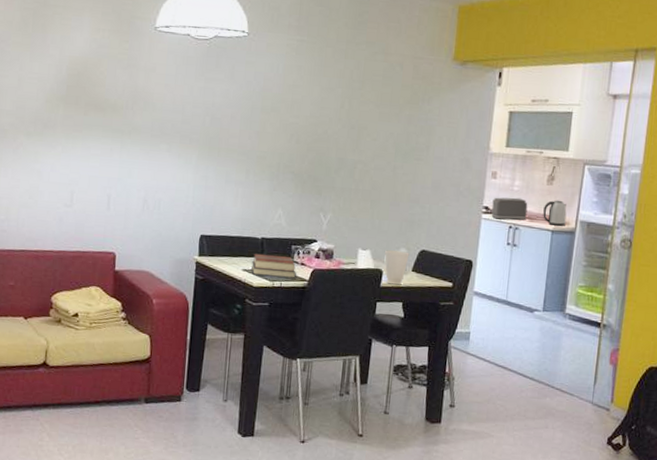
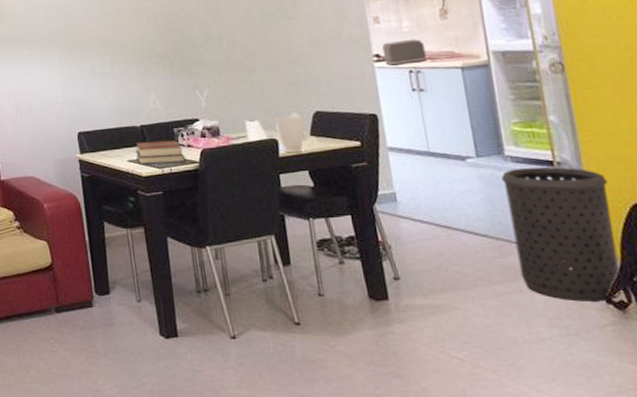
kettle: present [543,200,567,226] -> none [444,33,476,62]
laundry basket: none [550,325,636,443] -> present [500,166,621,302]

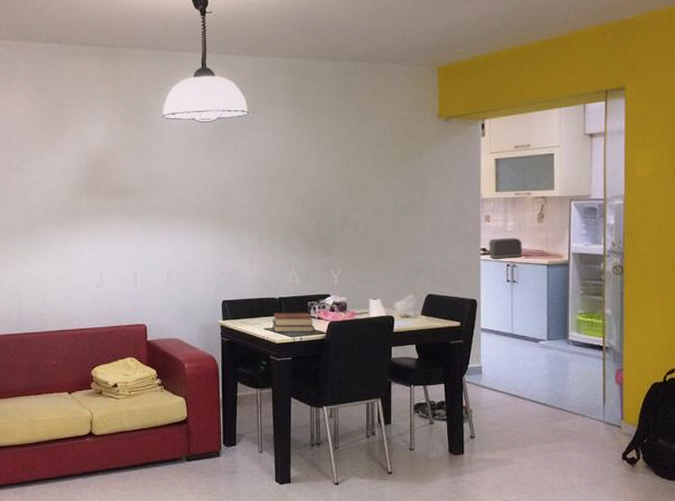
cup: present [275,116,304,153] -> none [394,297,417,329]
laundry basket: present [500,166,621,302] -> none [562,350,639,458]

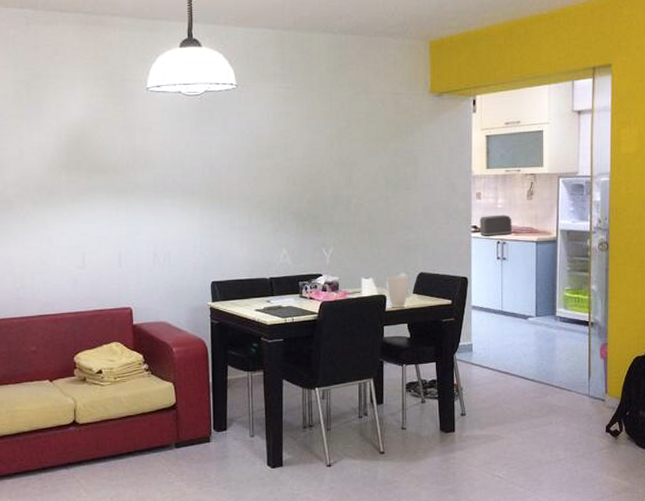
books: present [272,312,314,332] -> none [263,292,306,314]
cup: none [394,297,417,329] -> present [387,276,409,308]

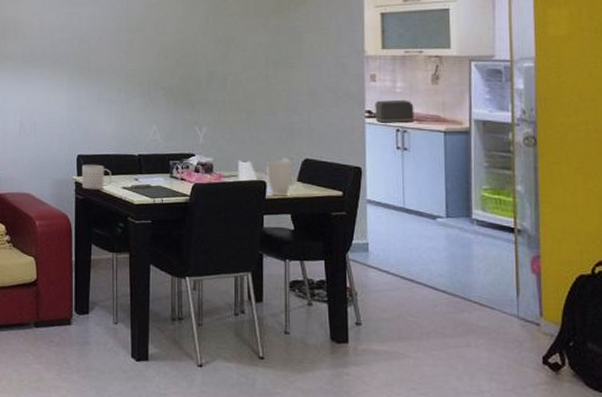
mug: none [216,289,245,315] -> present [81,164,111,190]

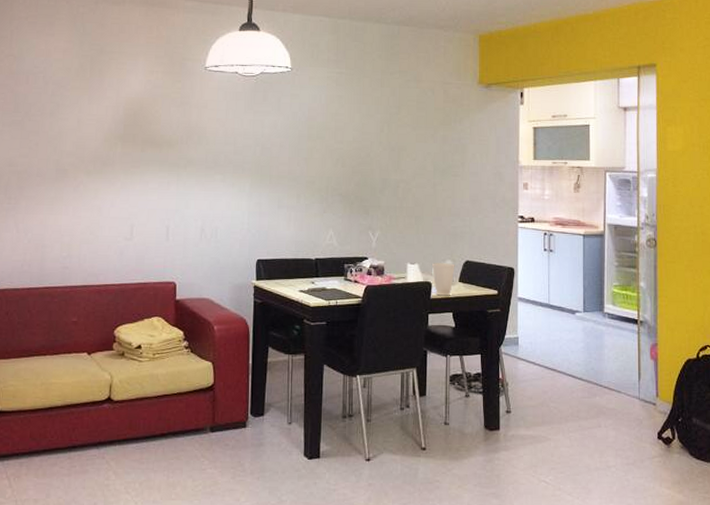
mug: present [81,164,111,190] -> none [260,268,289,294]
toaster: present [375,99,414,123] -> none [527,206,559,227]

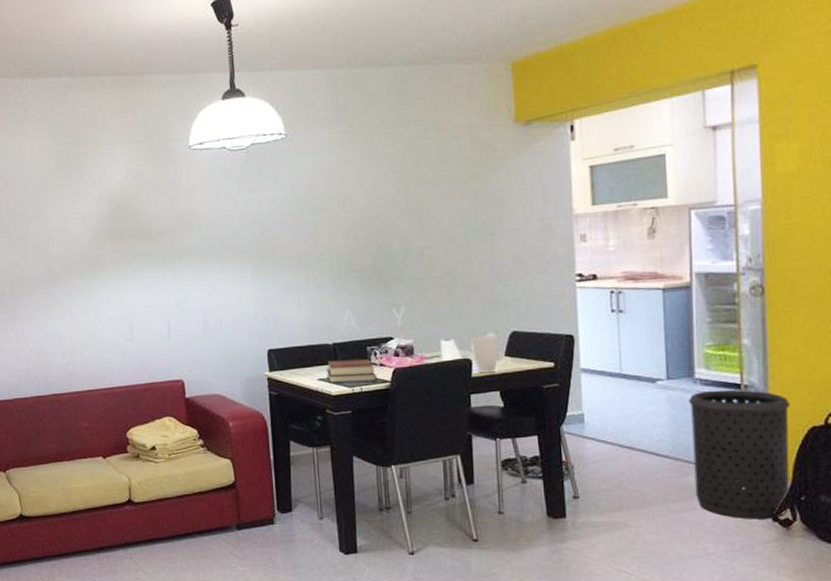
books: none [307,274,350,296] -> present [327,358,377,383]
laundry basket: none [598,323,673,437] -> present [688,389,790,519]

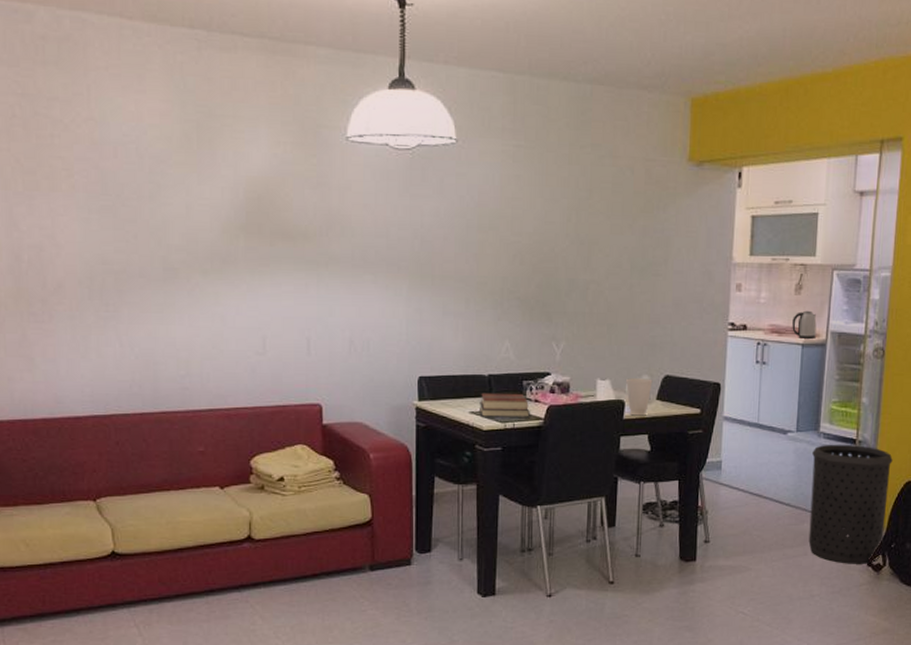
kettle: none [648,253,678,283] -> present [792,310,817,339]

